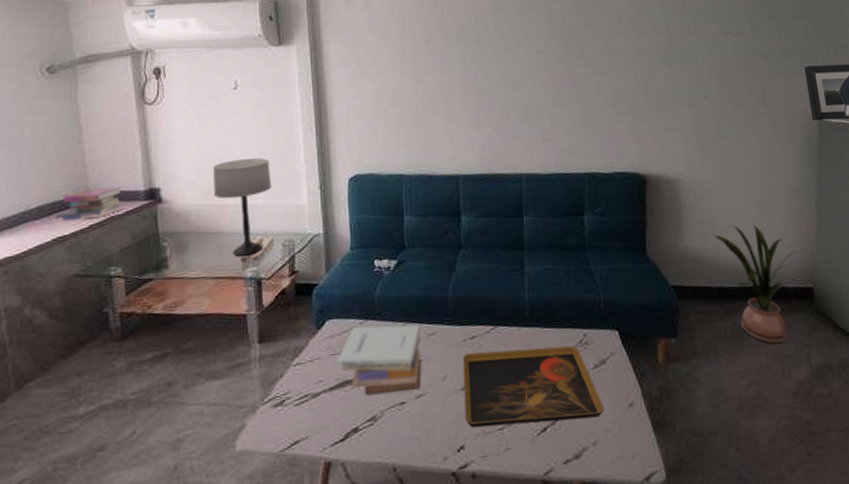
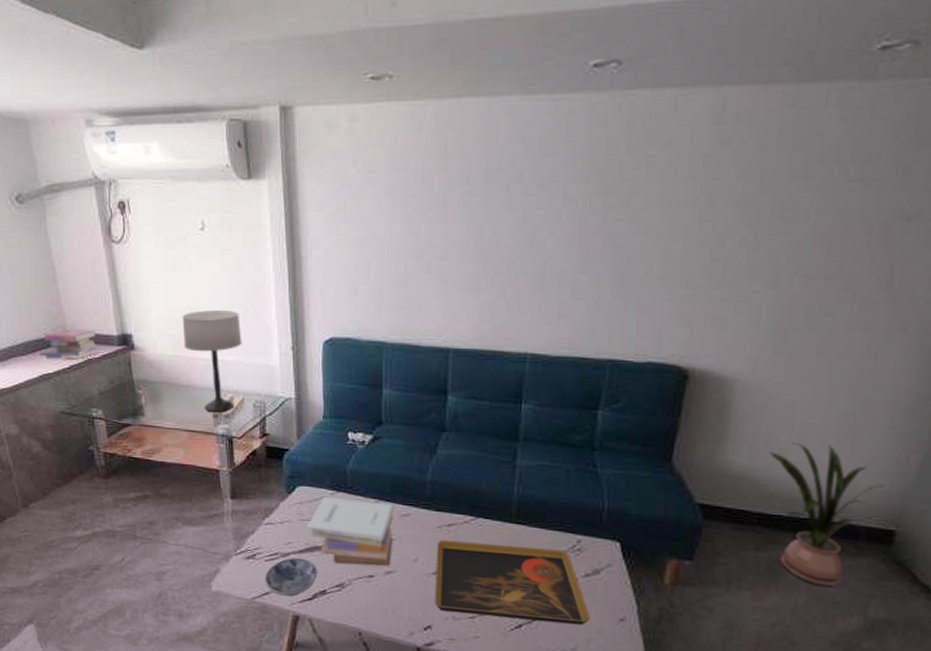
bowl: none [294,395,349,443] -> present [264,557,318,597]

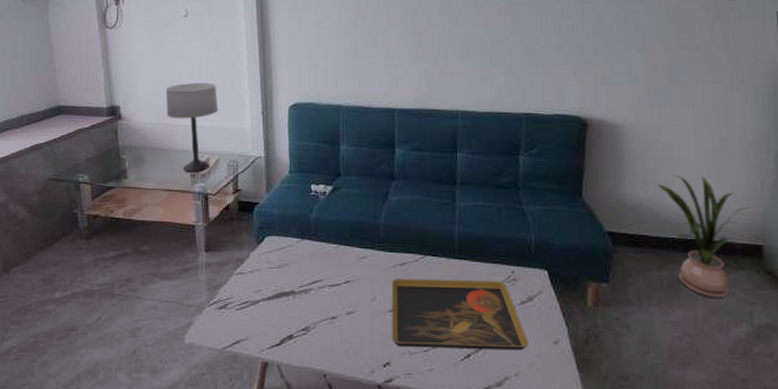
books: present [39,329,100,360] -> none [32,103,89,130]
bowl: present [264,557,318,597] -> none [235,304,285,344]
books: present [307,496,393,566] -> none [275,244,352,307]

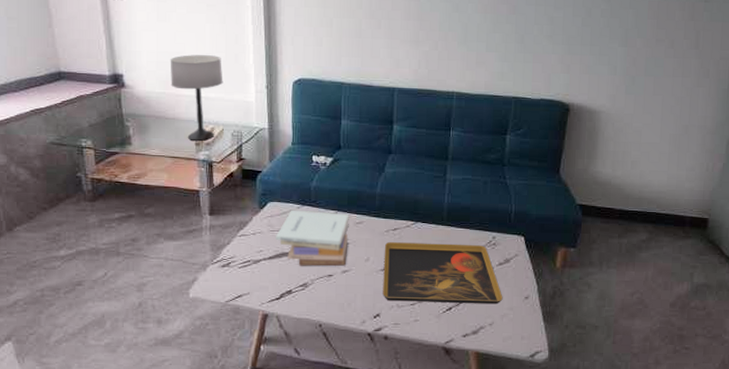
books: none [275,244,352,307] -> present [276,210,349,266]
house plant: present [657,174,749,298] -> none [625,156,700,262]

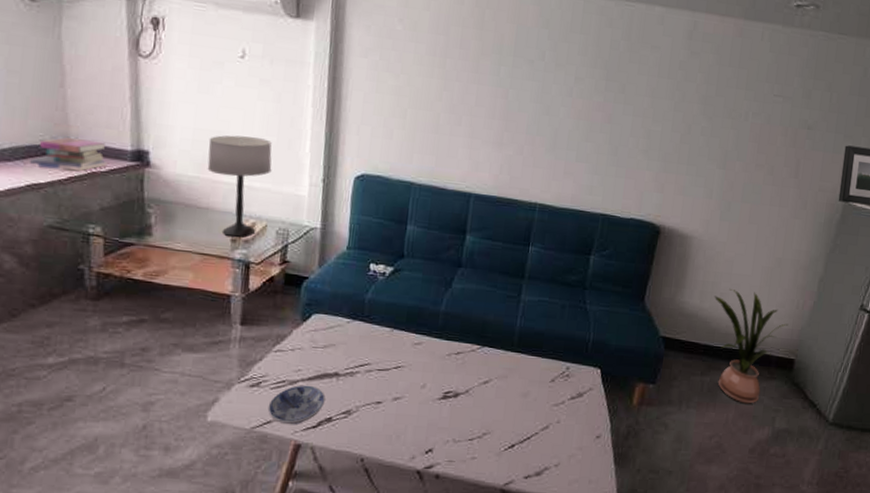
books: none [32,69,92,96] -> present [30,137,108,172]
bowl: none [238,263,285,298] -> present [267,385,326,425]
books: present [276,210,349,266] -> none [318,324,407,392]
decorative tray: present [383,242,503,304] -> none [438,367,573,443]
house plant: none [625,156,700,262] -> present [714,288,789,404]

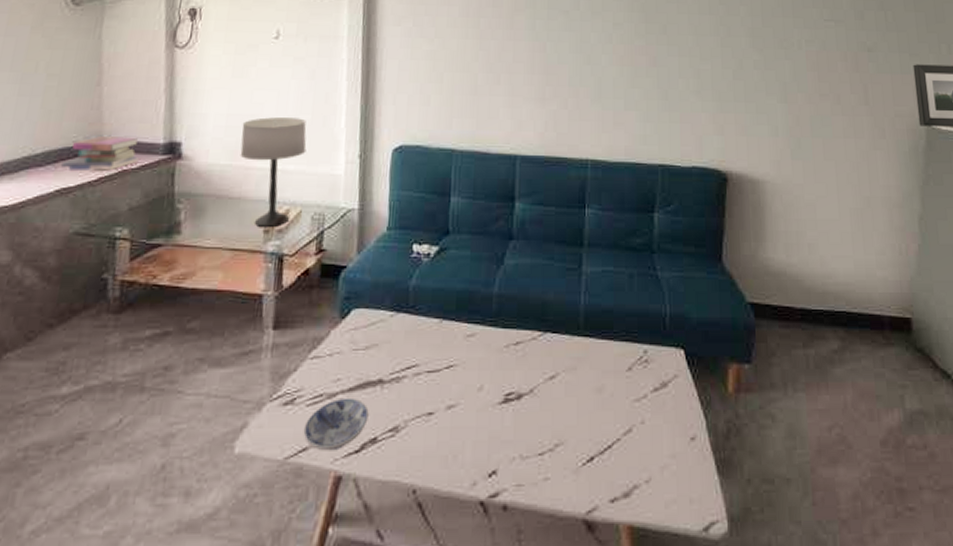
house plant: present [714,288,789,404] -> none [801,237,895,380]

